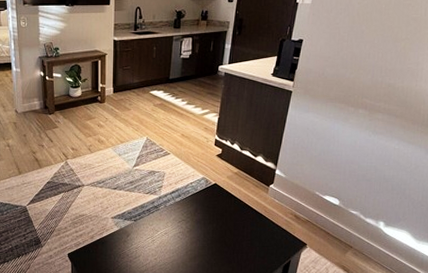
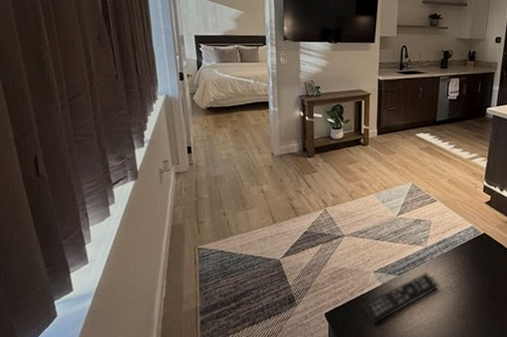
remote control: none [102,218,172,264] -> present [362,272,439,324]

